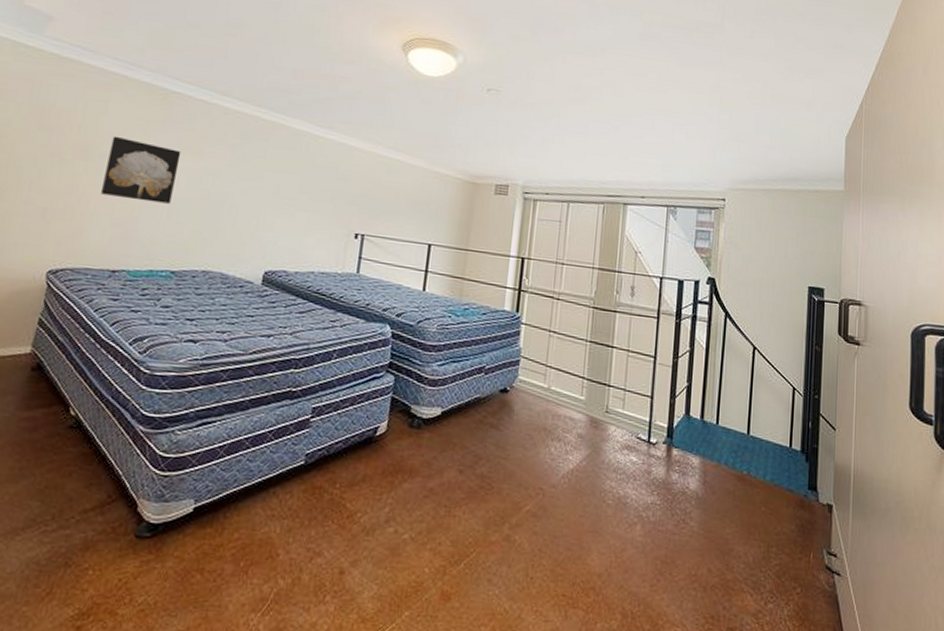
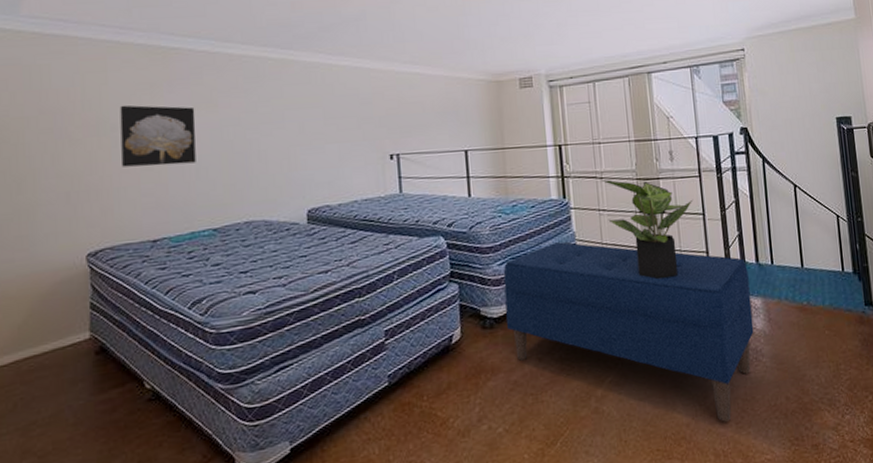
bench: none [434,354,691,581] -> present [503,242,754,422]
potted plant: none [555,300,647,416] -> present [599,179,693,280]

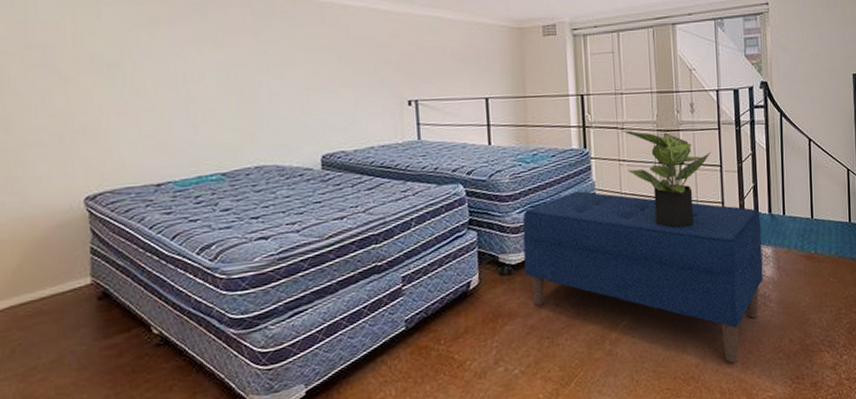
wall art: present [120,105,196,167] -> none [115,41,202,108]

